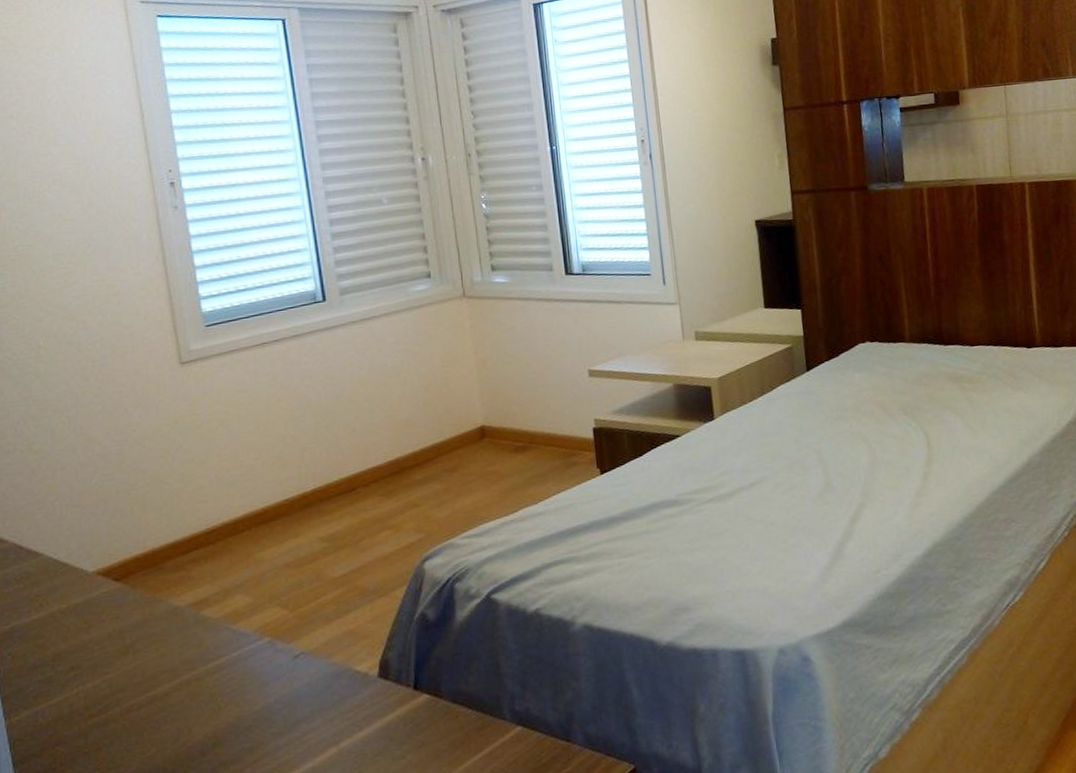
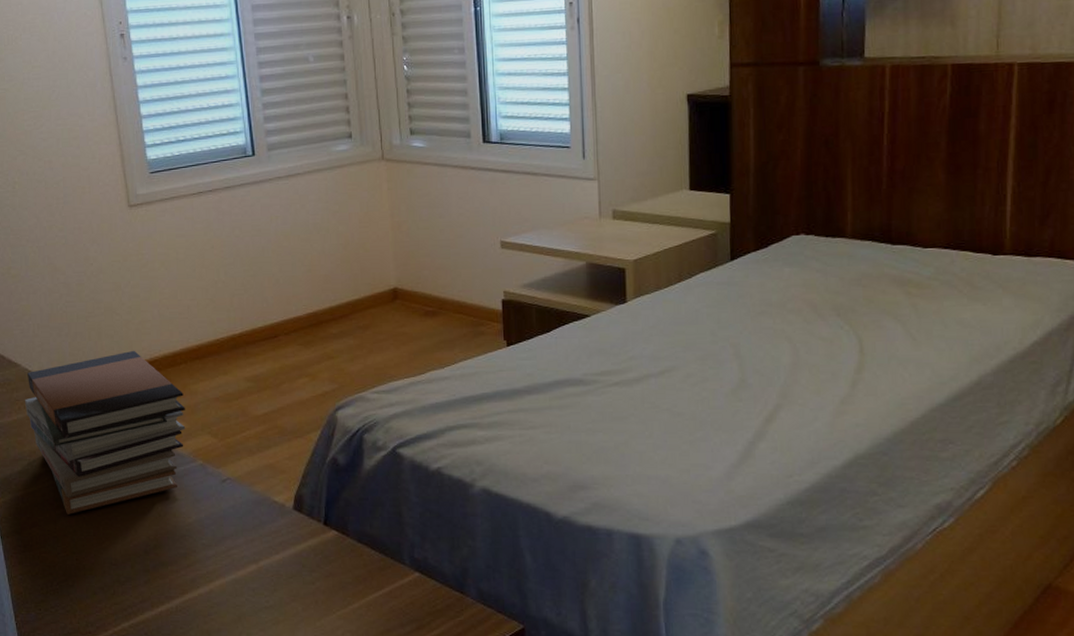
book stack: none [48,521,250,724] -> present [25,350,186,514]

